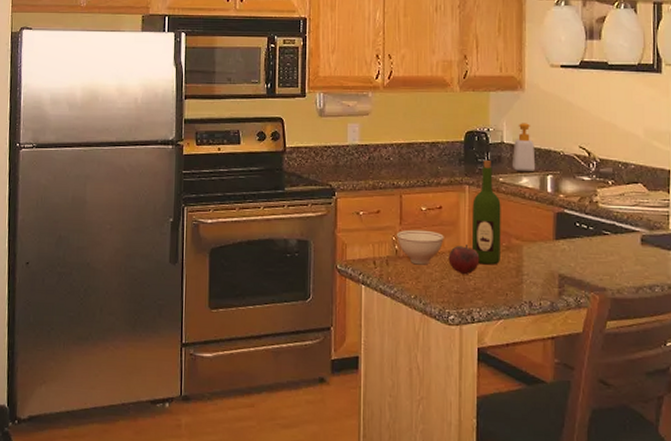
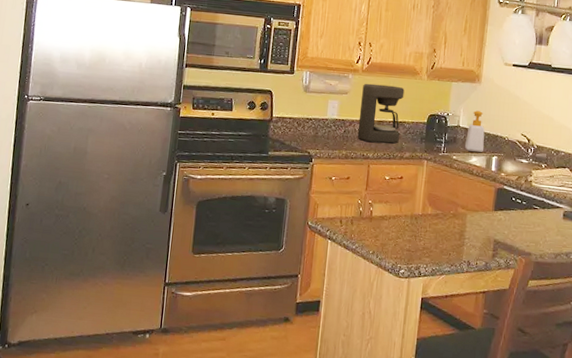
coffee maker: none [384,101,434,169] -> present [357,83,405,144]
bowl: present [396,229,444,265] -> none [361,195,402,226]
fruit: present [448,244,480,275] -> none [404,210,431,236]
wine bottle: present [471,159,501,265] -> none [424,139,453,229]

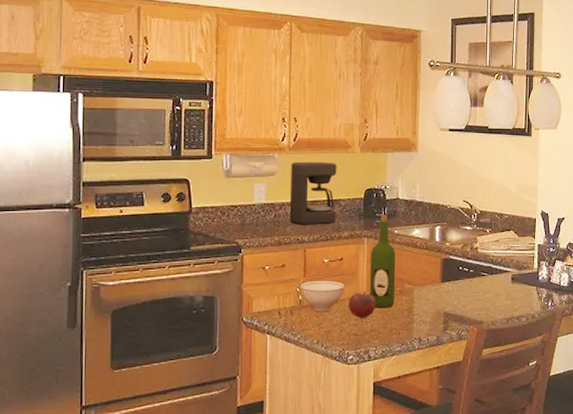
bowl: none [361,195,402,226] -> present [300,280,345,313]
fruit: none [404,210,431,236] -> present [348,290,376,319]
wine bottle: none [424,139,453,229] -> present [369,214,396,308]
soap bottle: present [464,110,485,152] -> none [405,180,427,223]

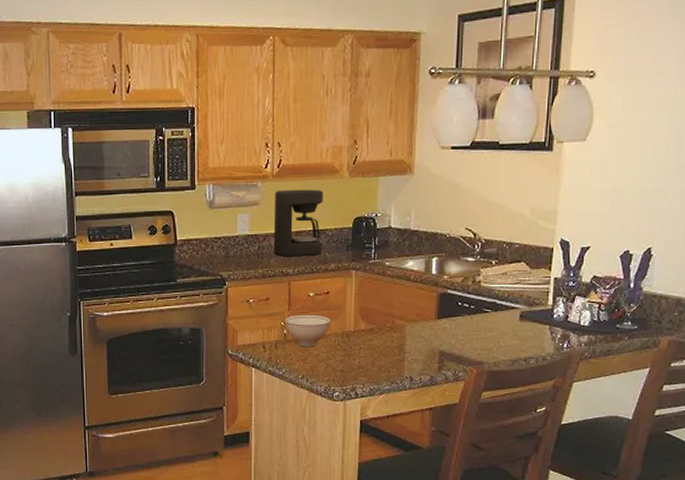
fruit: present [348,290,376,319] -> none [334,326,364,355]
wine bottle: present [369,214,396,308] -> none [357,244,387,345]

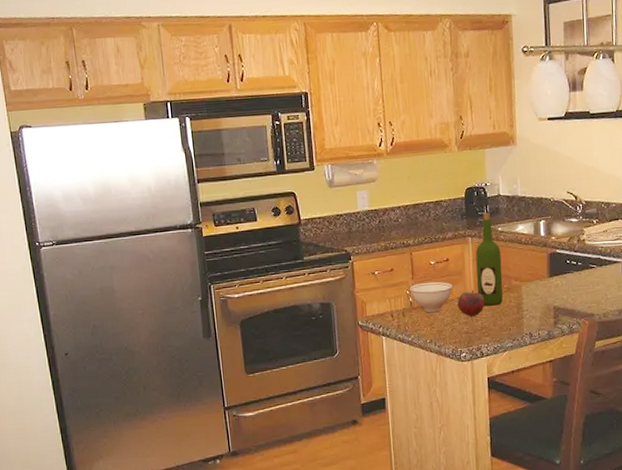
coffee maker: present [273,189,323,257] -> none [390,163,438,229]
fruit: none [334,326,364,355] -> present [457,289,485,317]
wine bottle: none [357,244,387,345] -> present [475,212,503,306]

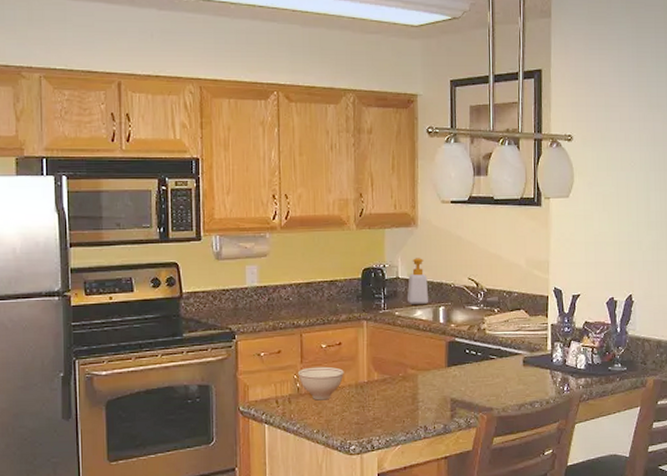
fruit: present [457,289,485,317] -> none [348,377,378,406]
wine bottle: present [475,212,503,306] -> none [370,295,398,395]
soap bottle: none [508,175,530,220] -> present [406,258,429,304]

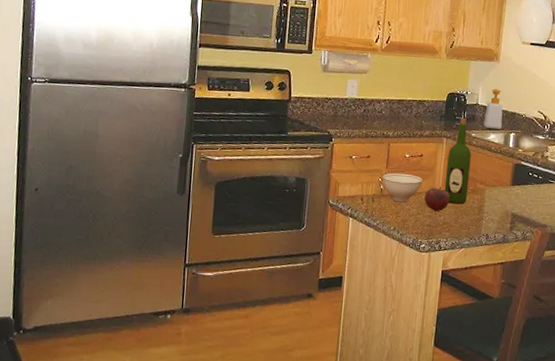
fruit: none [348,377,378,406] -> present [424,186,450,212]
wine bottle: none [370,295,398,395] -> present [444,117,472,204]

